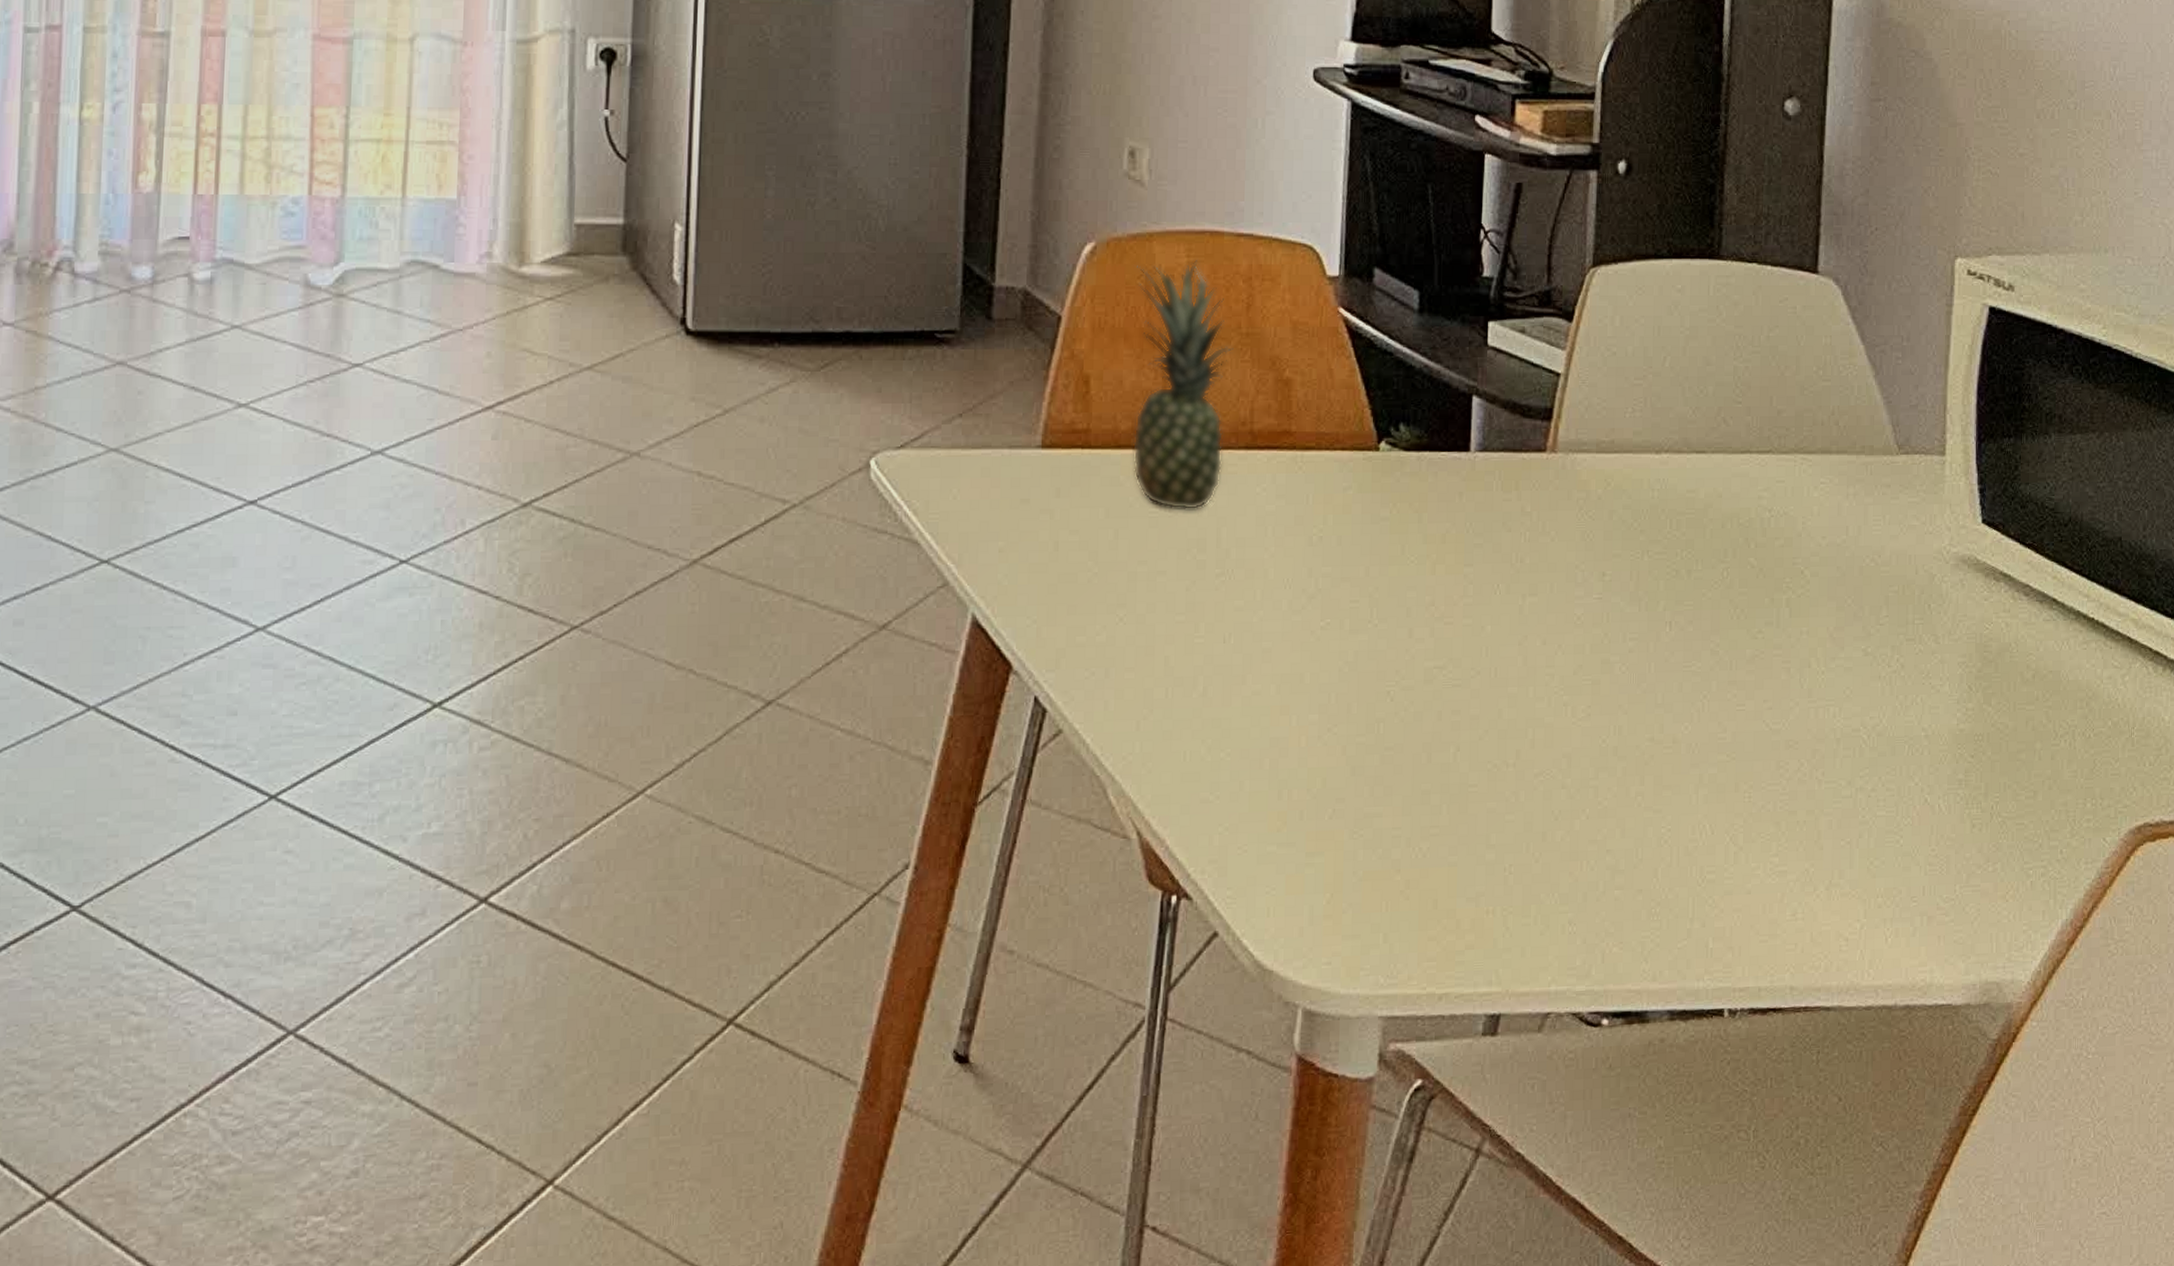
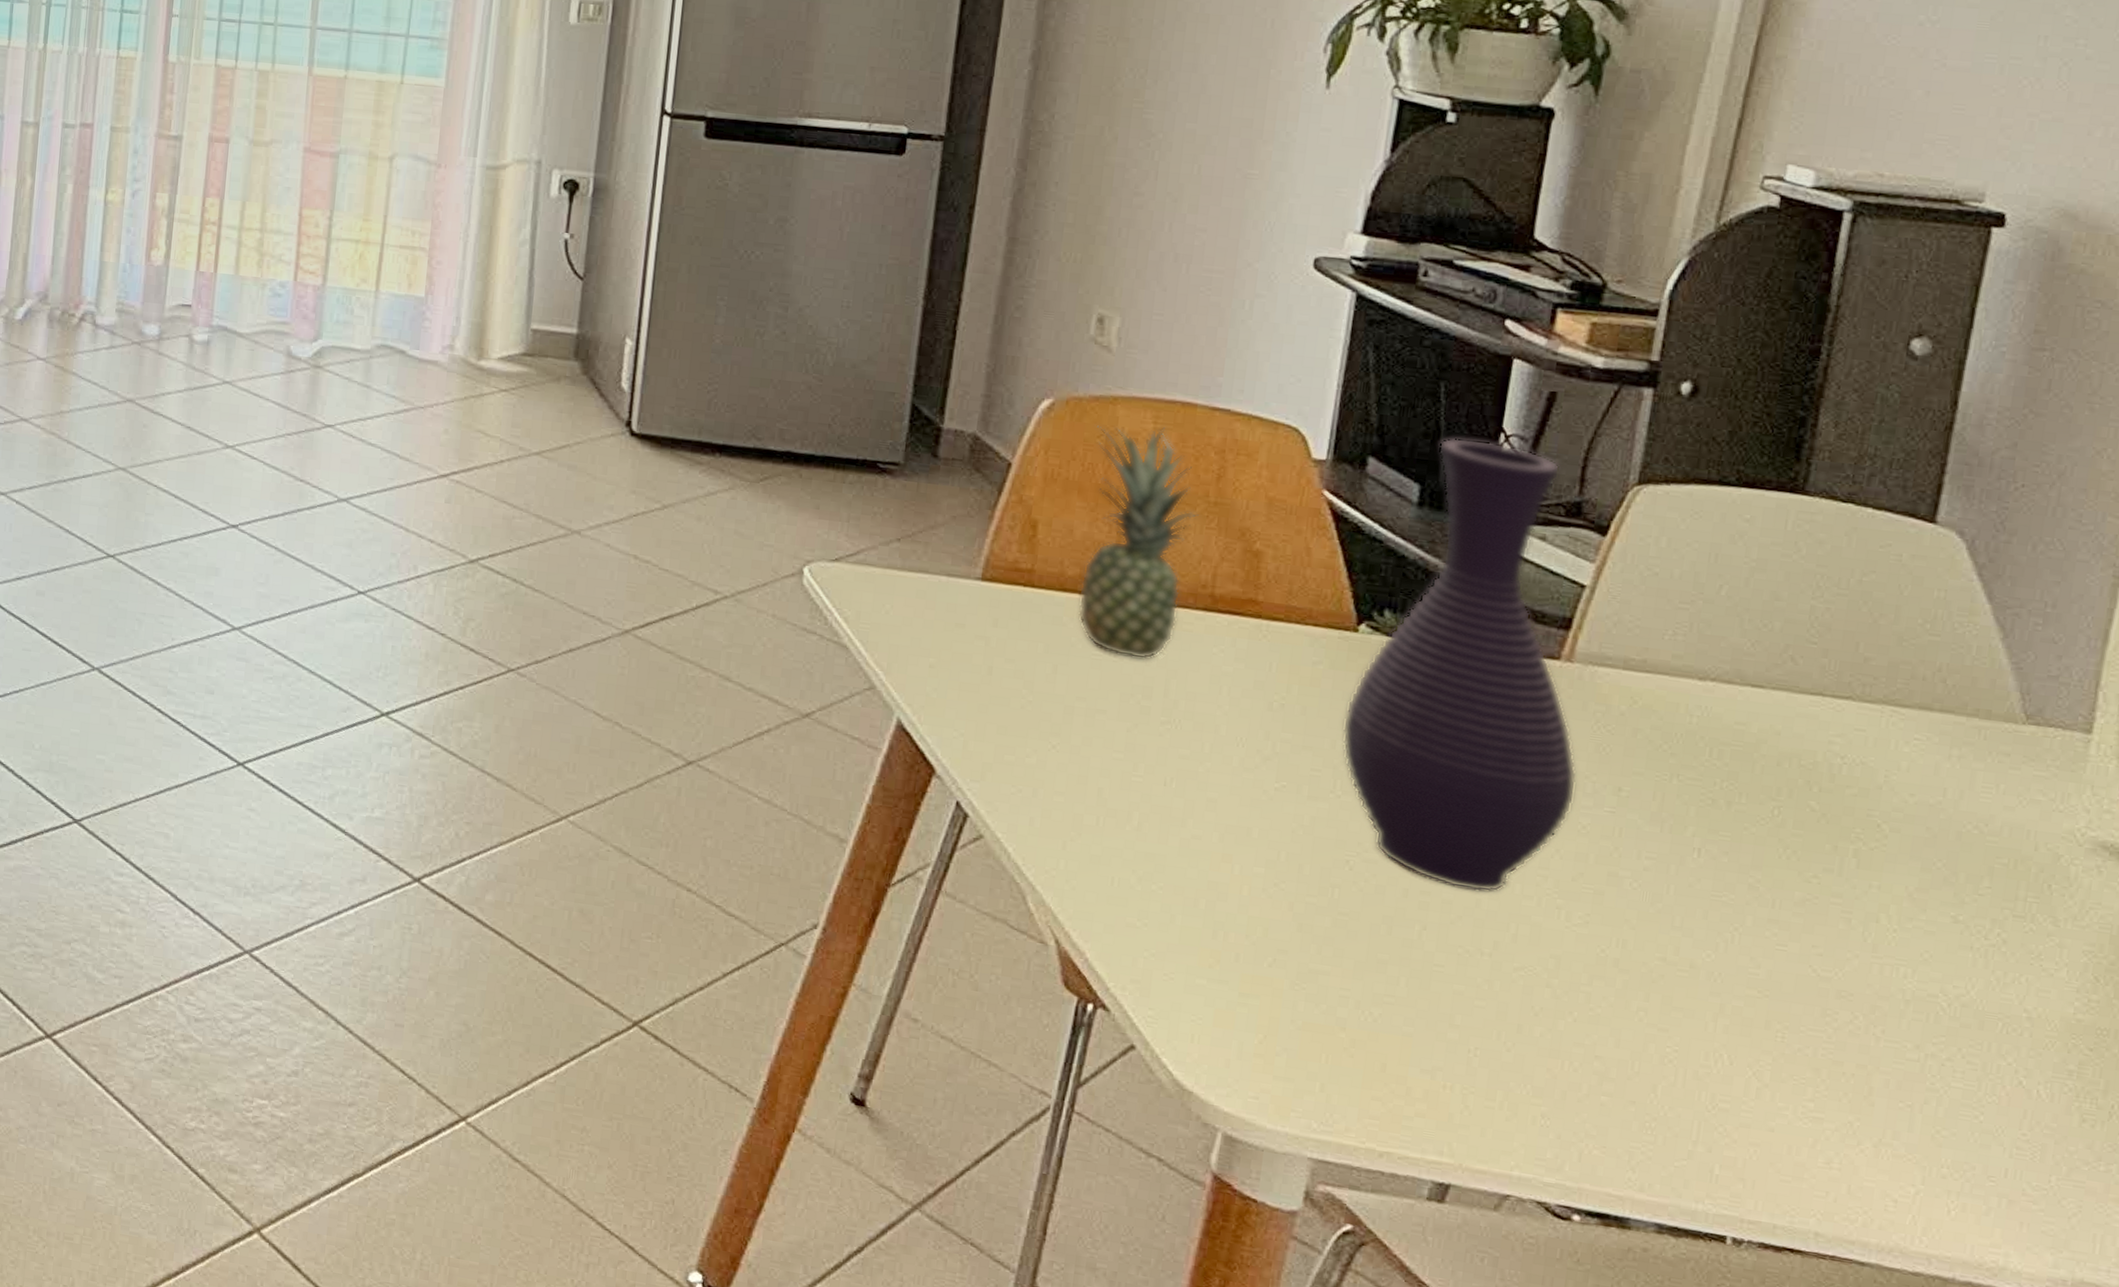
vase: none [1373,239,1569,702] -> present [1342,437,1577,892]

